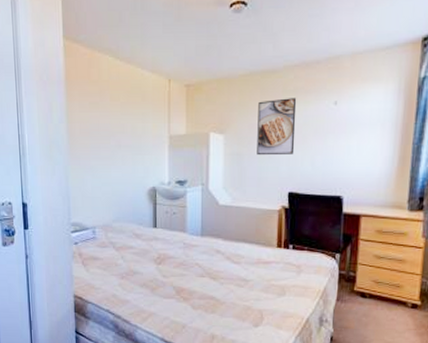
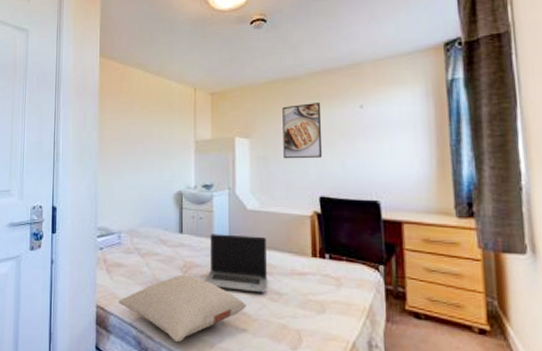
pillow: none [96,266,216,324] -> present [119,274,246,342]
laptop computer: none [177,228,236,280] -> present [204,234,267,293]

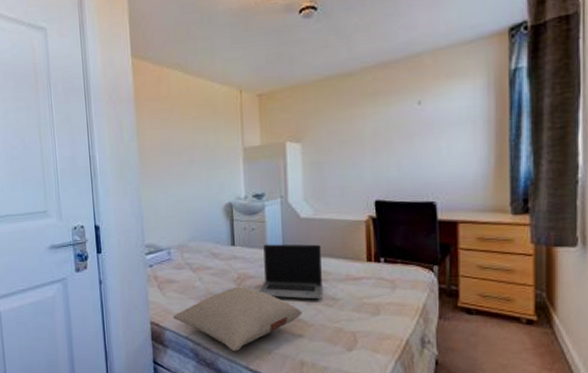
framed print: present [282,103,323,159] -> none [336,100,378,163]

